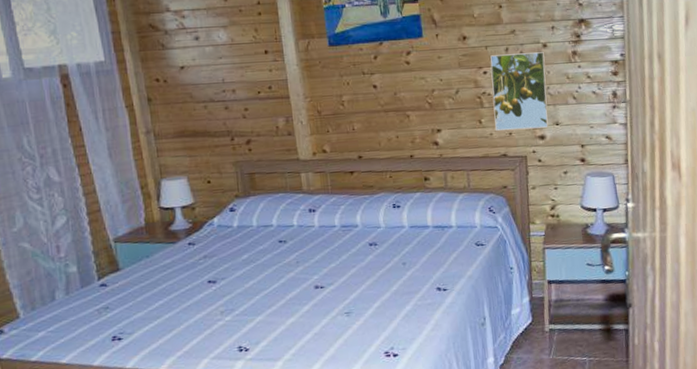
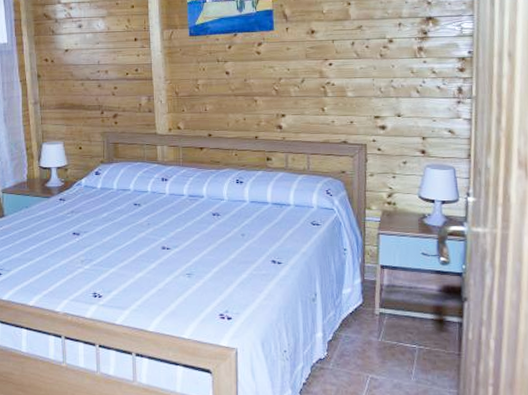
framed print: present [490,51,548,131] -> none [336,46,390,120]

